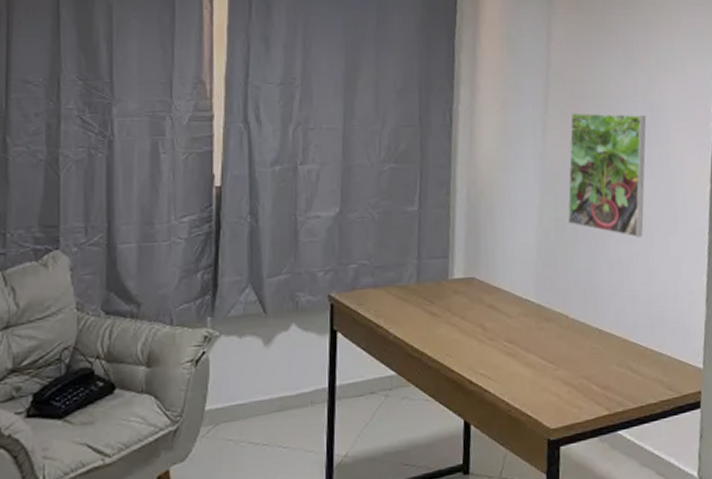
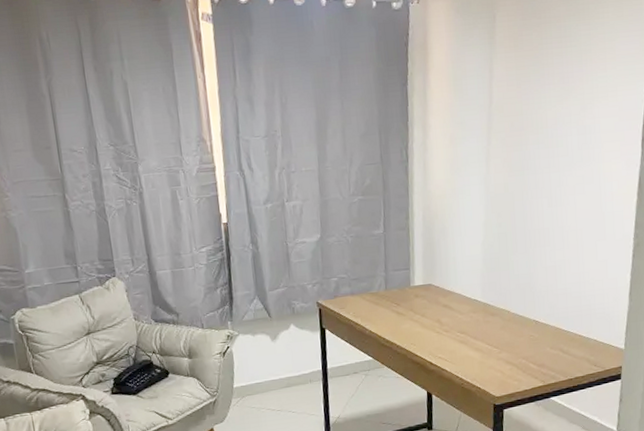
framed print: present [568,112,647,238] -> none [509,139,580,246]

